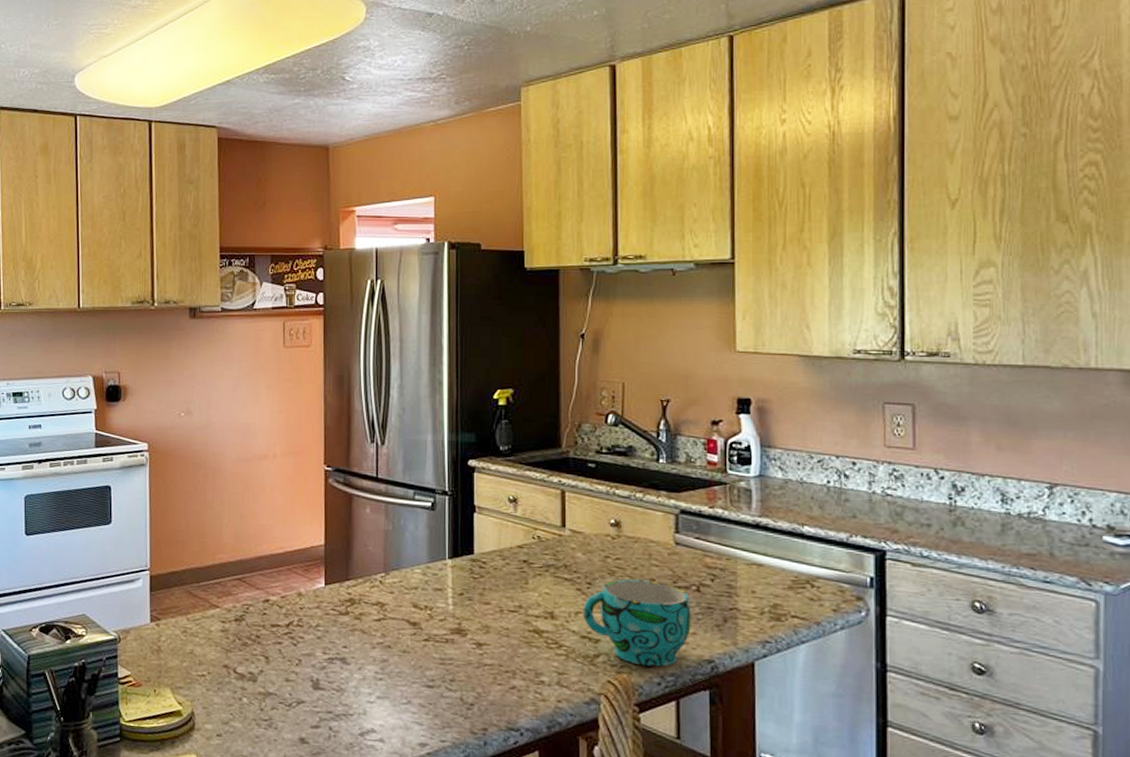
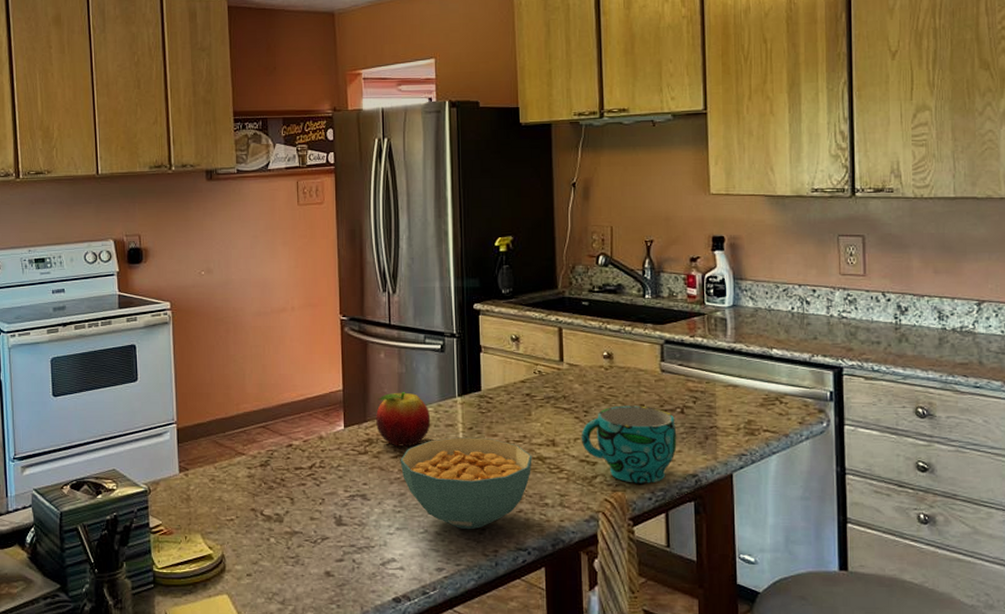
fruit: none [359,550,418,610] -> present [376,392,431,447]
cereal bowl: none [383,603,528,704] -> present [400,437,532,530]

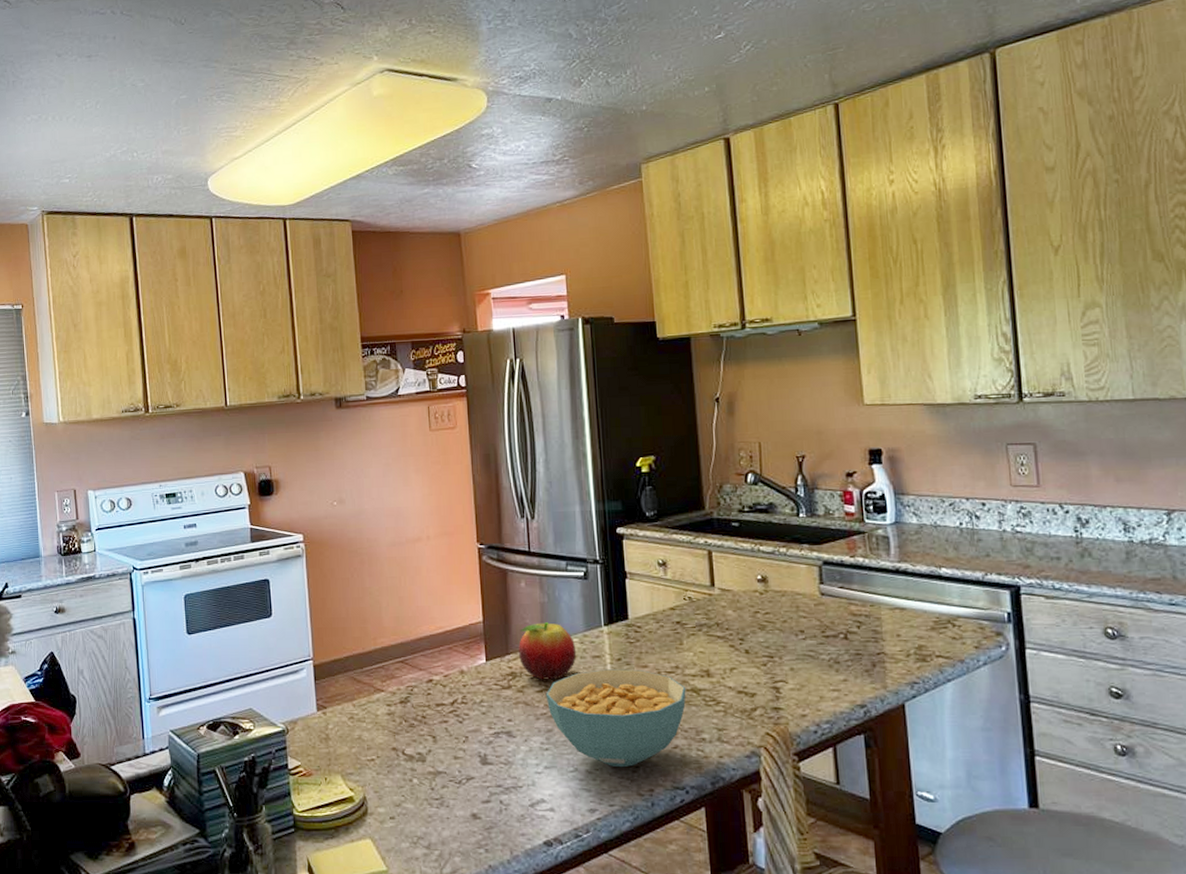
cup: present [581,405,677,483] -> none [737,632,842,715]

